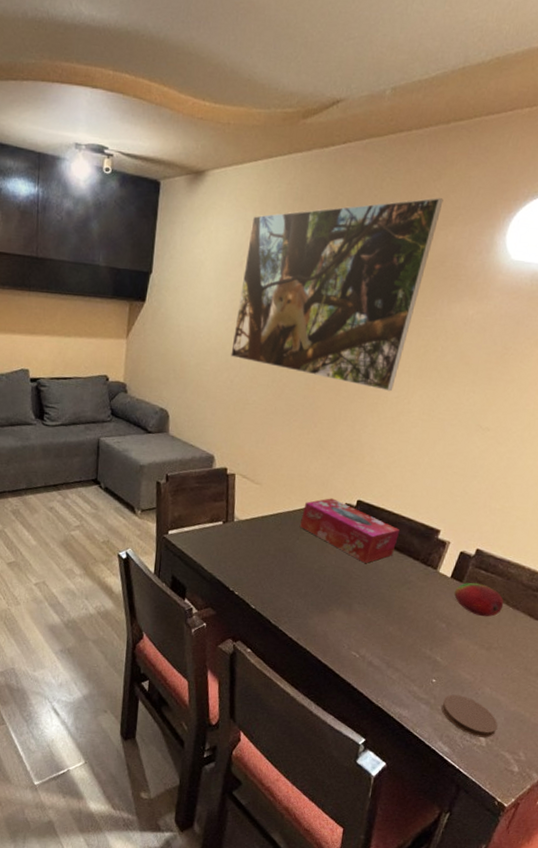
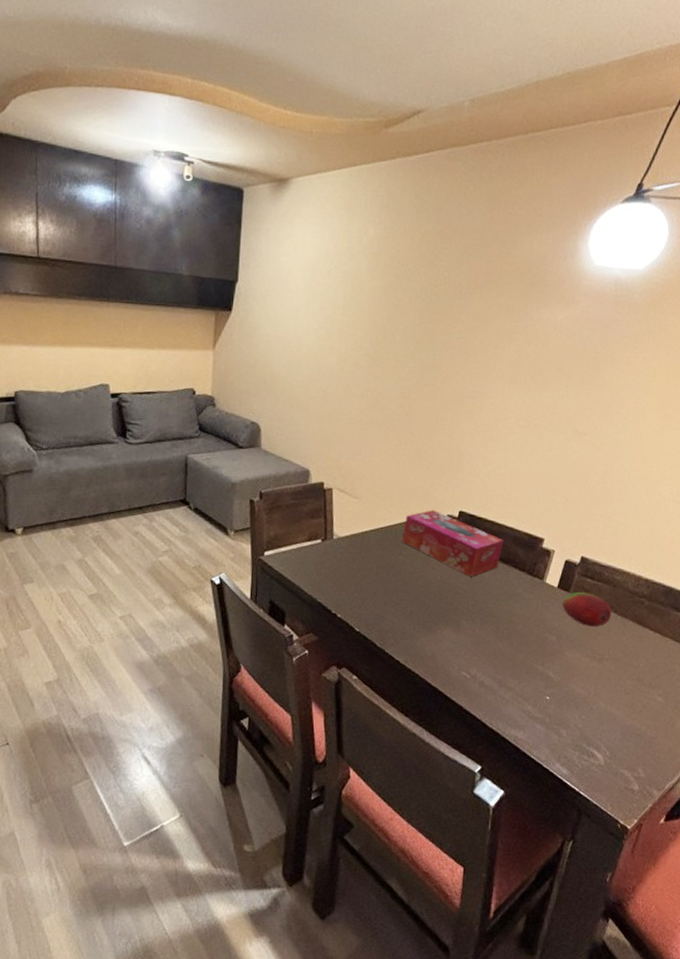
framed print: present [231,197,444,392] -> none [323,205,526,398]
coaster: present [441,694,498,738] -> none [557,711,615,756]

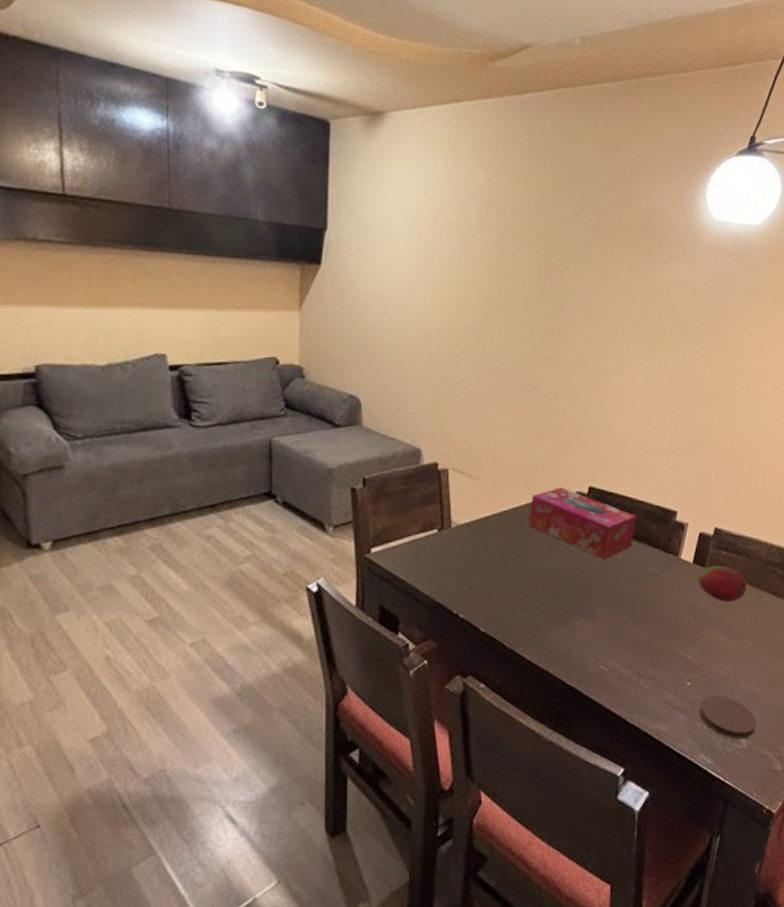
coaster: none [557,711,615,756] -> present [699,695,757,740]

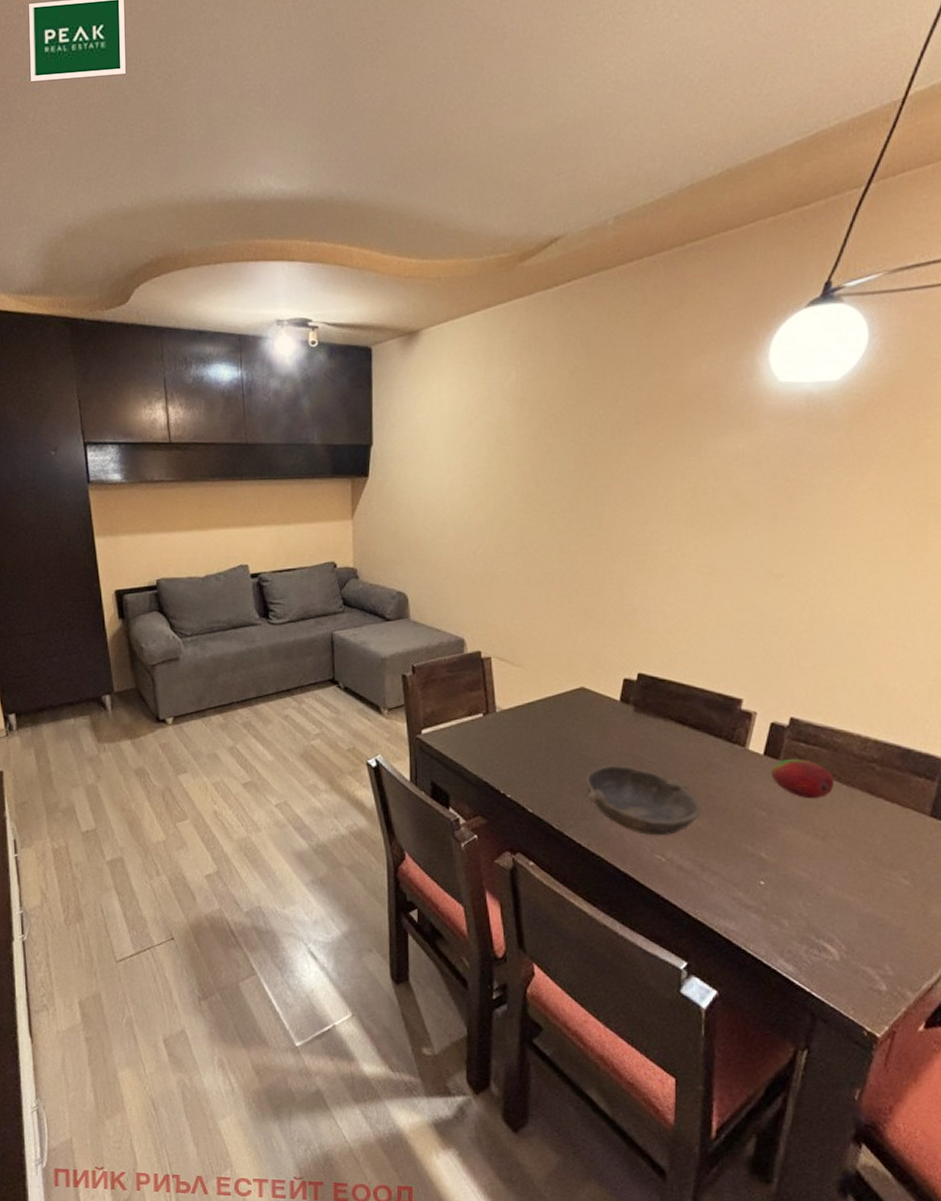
tissue box: present [529,487,637,559] -> none [574,674,694,747]
bowl: none [537,578,640,647] -> present [585,765,701,836]
coaster: present [699,695,757,740] -> none [777,898,852,950]

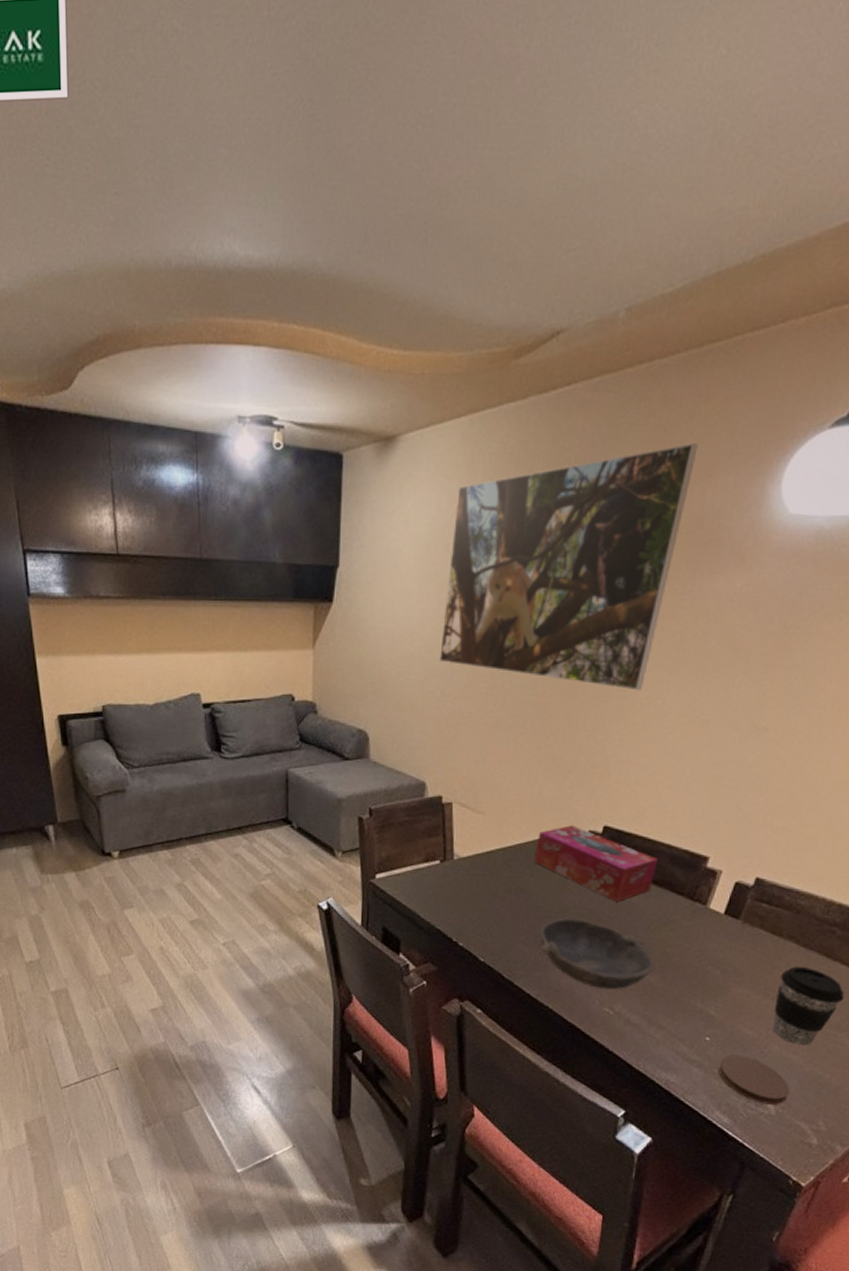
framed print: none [470,325,690,545] -> present [439,444,698,691]
tissue box: none [574,674,694,747] -> present [534,825,659,902]
fruit: present [770,758,835,799] -> none [728,918,793,960]
coaster: none [777,898,852,950] -> present [718,1054,790,1105]
coffee cup: none [824,804,892,885] -> present [773,966,845,1045]

